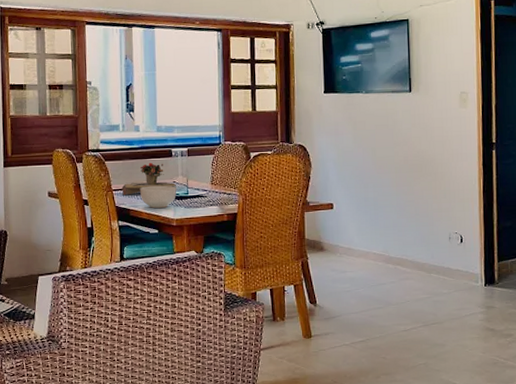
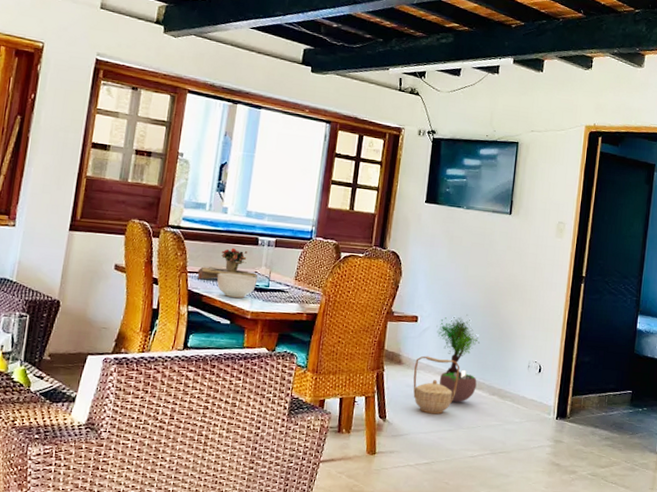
basket: none [336,240,382,295] -> present [413,355,460,415]
potted tree: none [352,196,400,280] -> present [436,315,480,402]

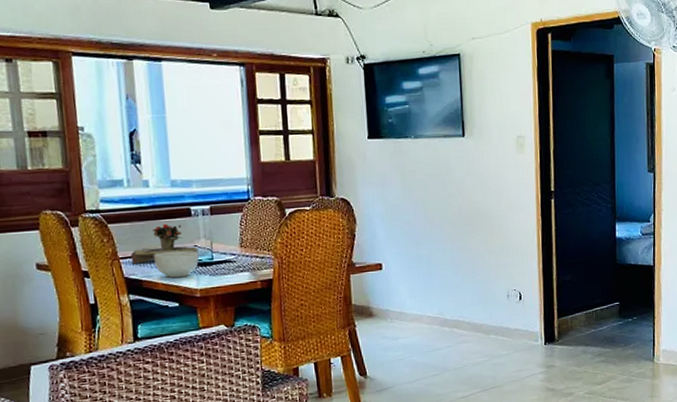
basket: present [413,355,460,415] -> none [387,303,437,363]
potted tree: present [436,315,480,402] -> none [403,253,457,346]

